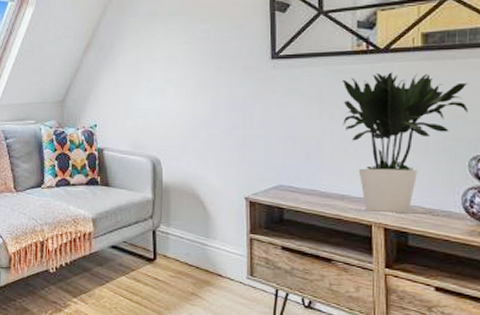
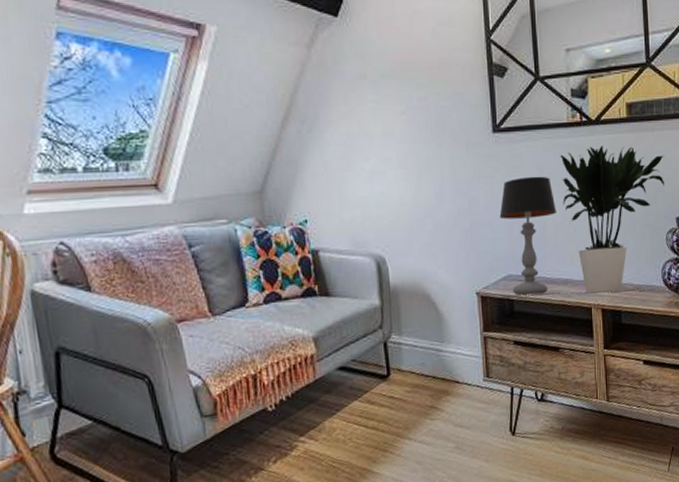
table lamp: none [273,98,335,206] -> present [499,176,556,296]

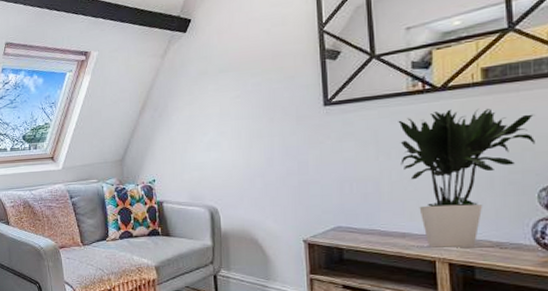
table lamp: present [499,176,556,296] -> none [329,140,393,245]

